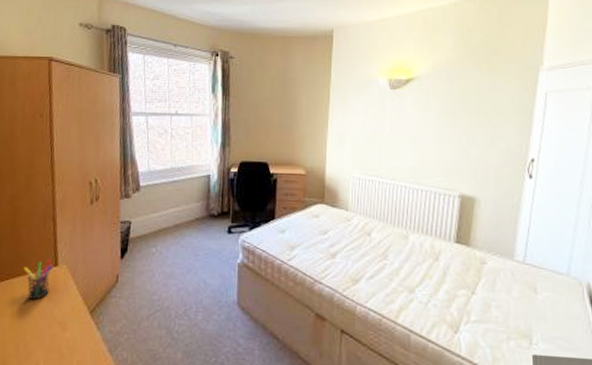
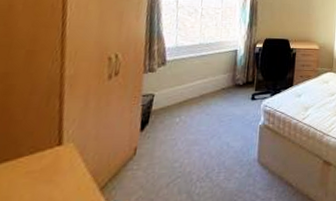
pen holder: present [23,259,53,300] -> none [13,138,56,185]

